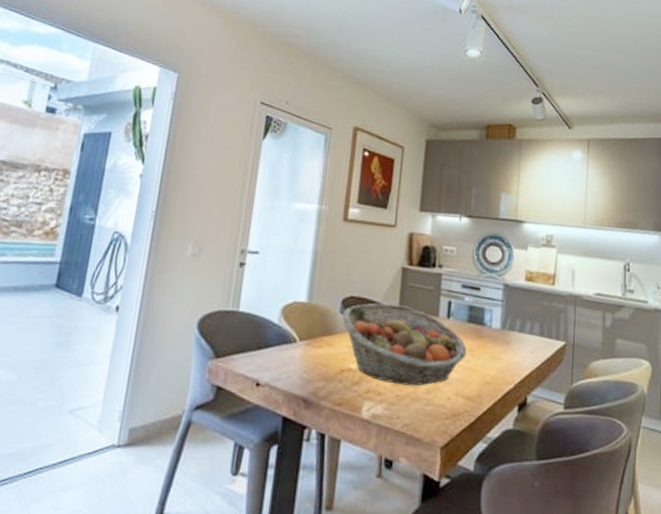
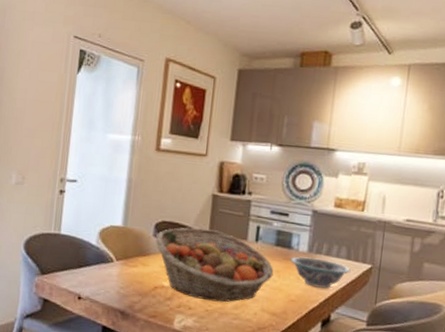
bowl: none [483,333,545,368] -> present [290,256,351,289]

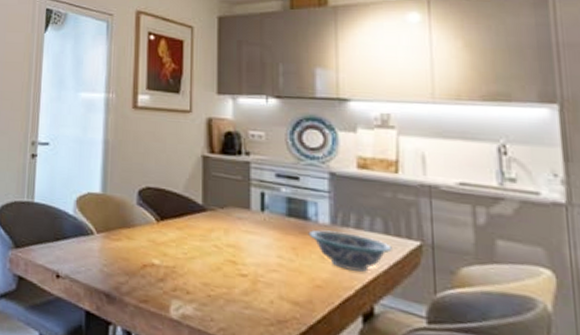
fruit basket: present [155,227,274,303] -> none [139,194,289,286]

